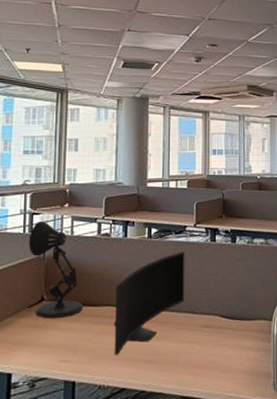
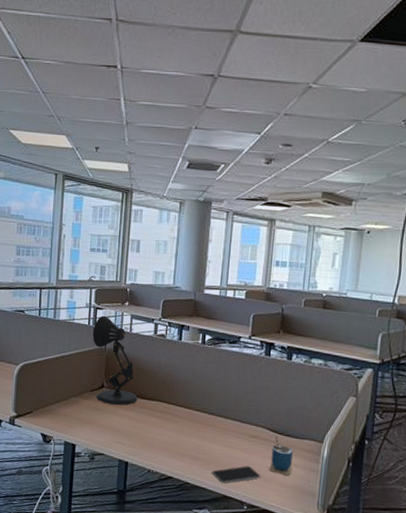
monitor: present [114,251,185,355] -> none [163,361,238,447]
smartphone: none [168,359,218,383] -> present [212,466,261,483]
cup: none [225,321,247,362] -> present [269,435,293,476]

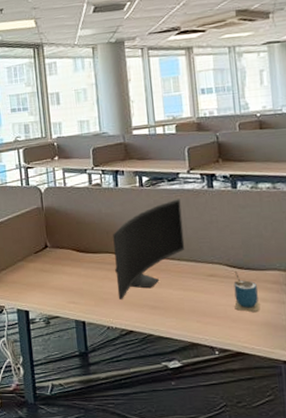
desk lamp: present [92,315,138,405] -> none [26,174,84,264]
monitor: none [163,361,238,447] -> present [113,199,185,299]
smartphone: present [212,466,261,483] -> none [174,308,228,330]

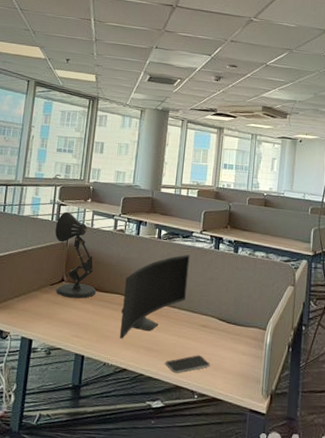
desk lamp: none [26,174,84,264] -> present [55,211,97,299]
smartphone: none [174,308,228,330] -> present [165,355,211,373]
cup: present [234,270,260,313] -> none [218,324,239,364]

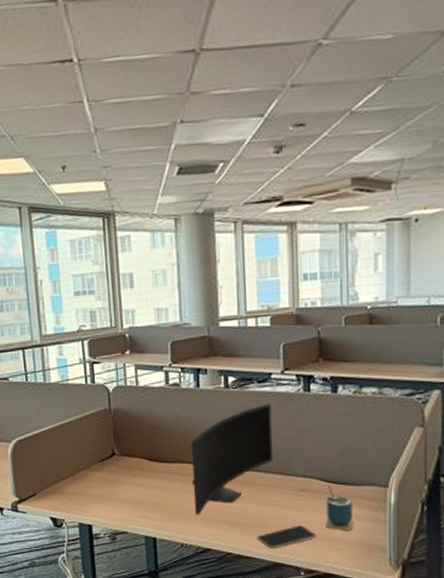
desk lamp: present [55,211,97,299] -> none [91,370,157,474]
cup: none [218,324,239,364] -> present [325,485,354,532]

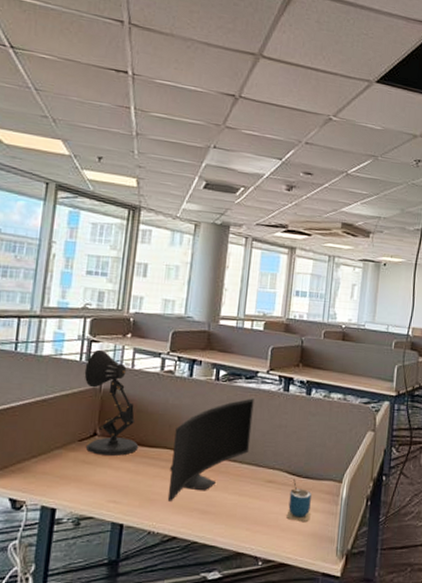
desk lamp: none [91,370,157,474] -> present [84,349,139,456]
smartphone: present [257,525,317,548] -> none [223,515,278,538]

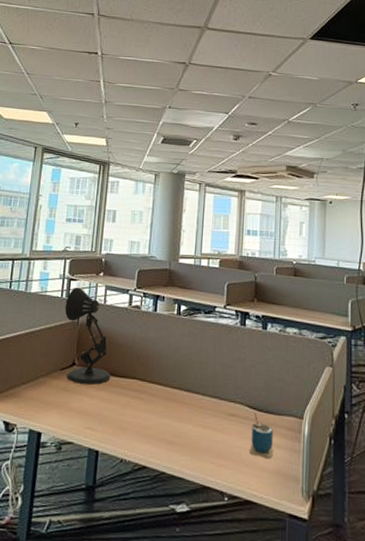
monitor: present [167,398,254,501] -> none [137,332,213,431]

